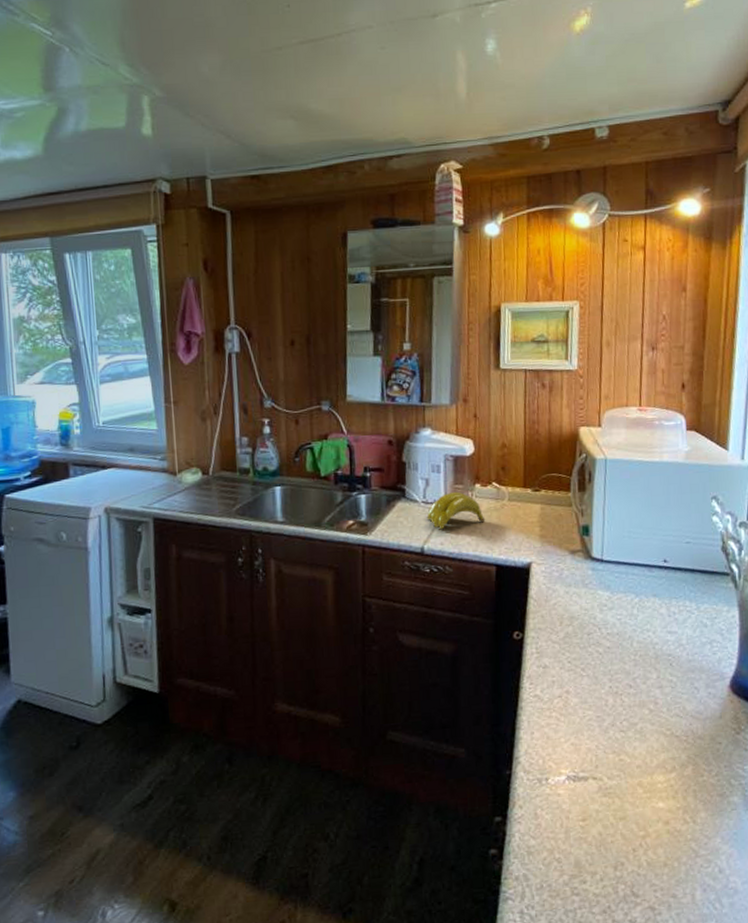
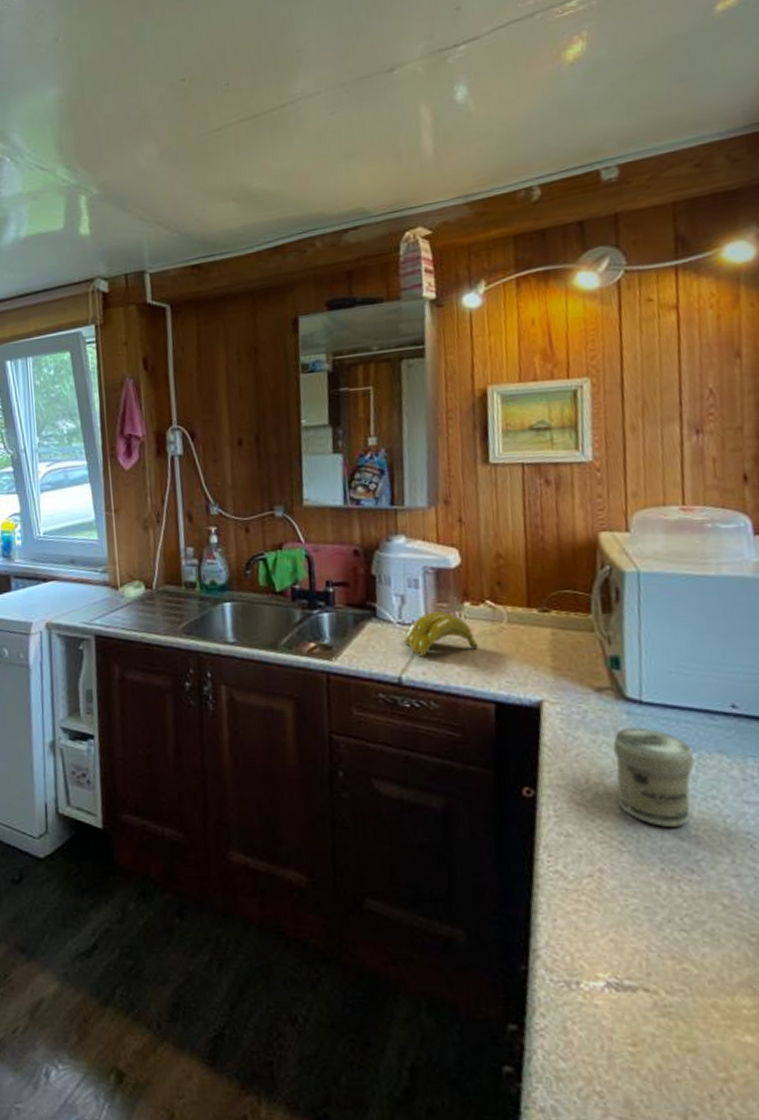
jar: none [581,580,636,655] -> present [613,727,694,827]

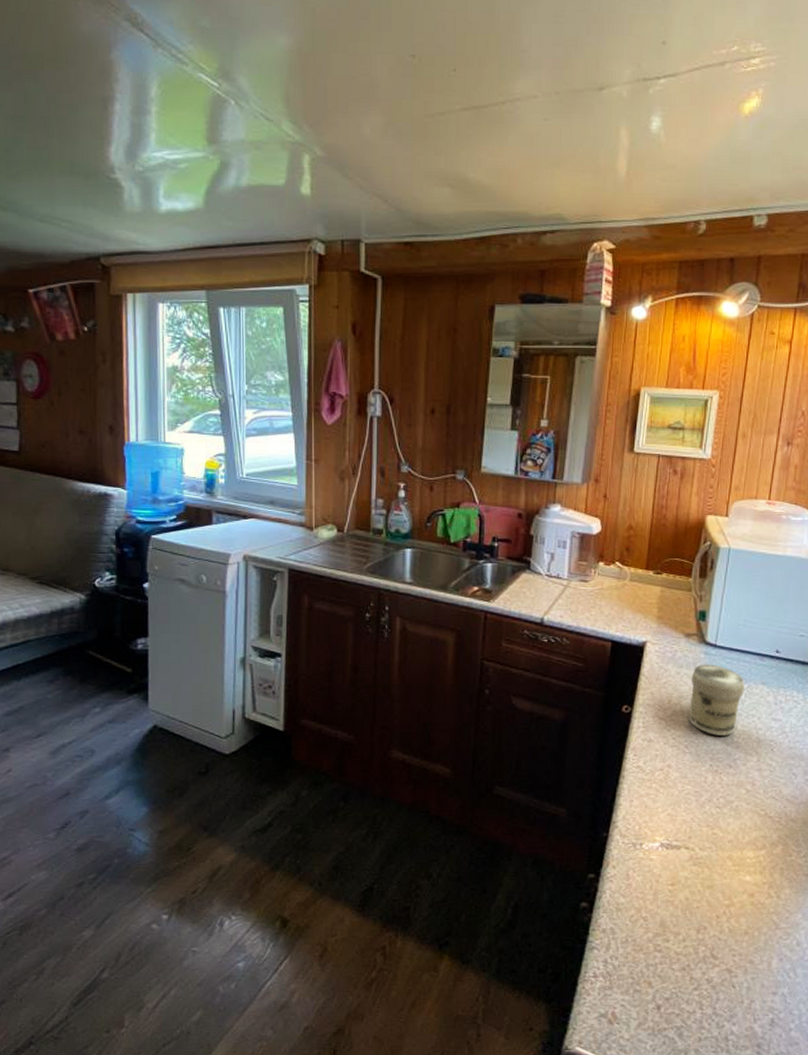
banana: present [404,611,479,657] -> none [550,568,606,603]

